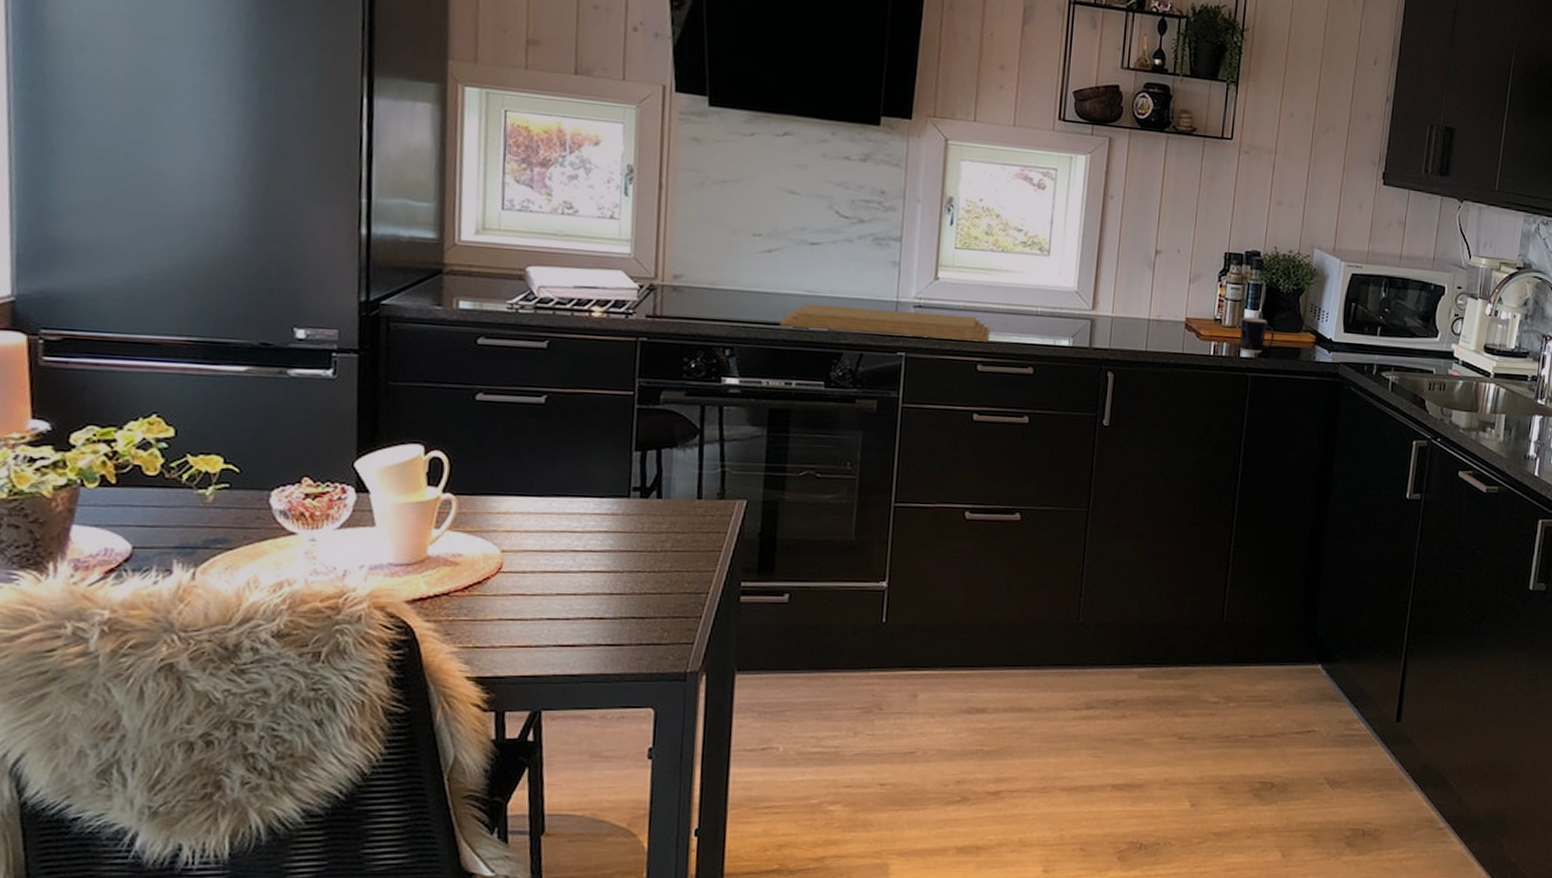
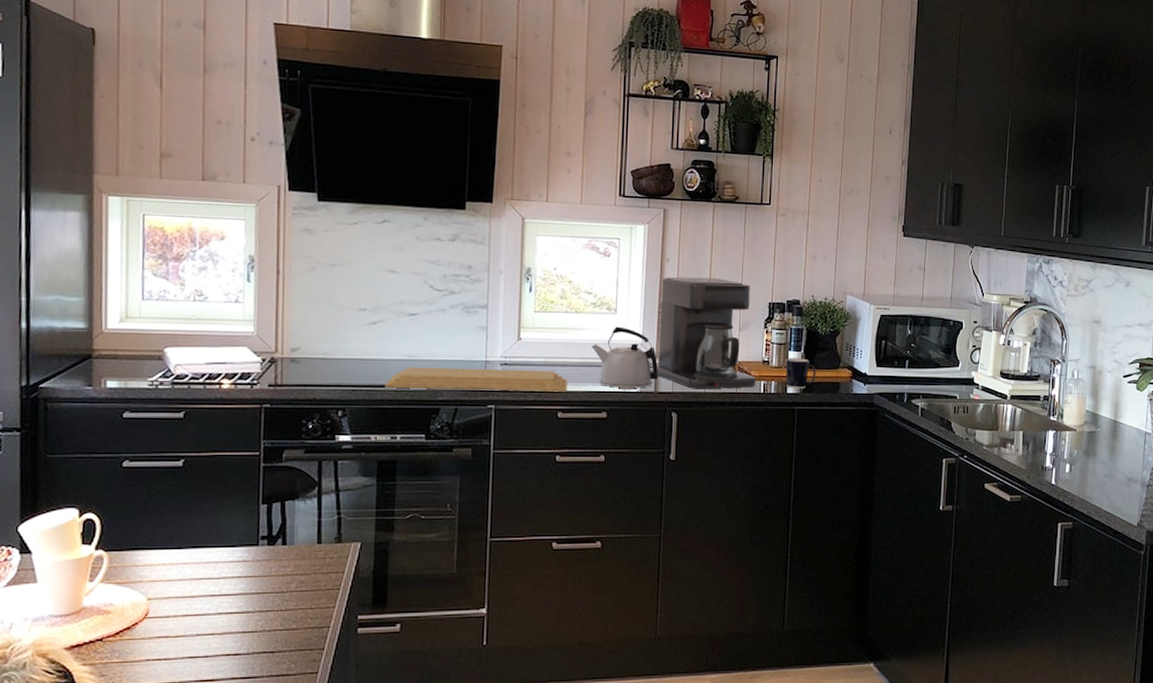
kettle: none [1019,270,1095,345] -> present [591,326,659,391]
coffee maker: none [1092,216,1206,349] -> present [656,276,756,389]

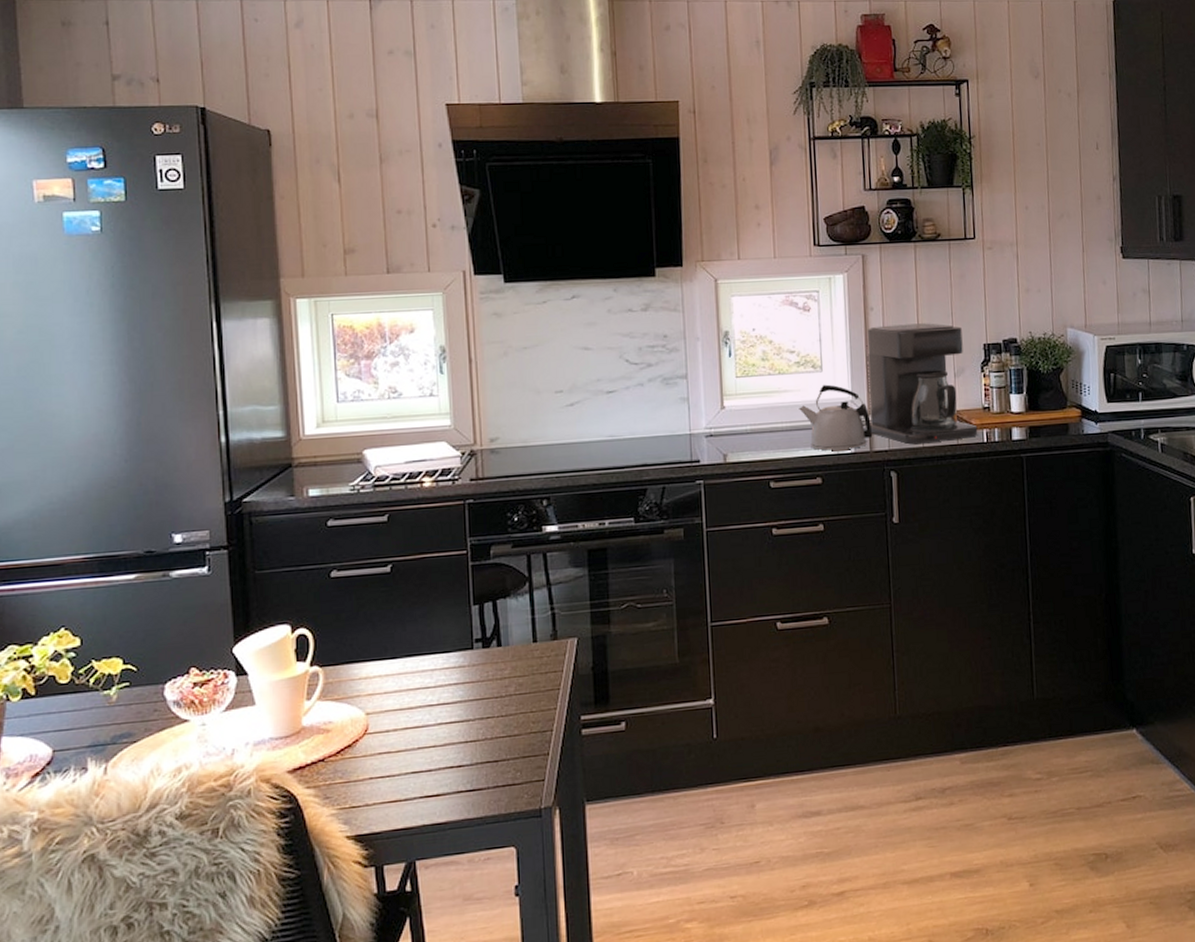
cutting board: present [385,367,568,392] -> none [588,438,778,472]
mug: present [785,357,816,390] -> none [1008,400,1042,436]

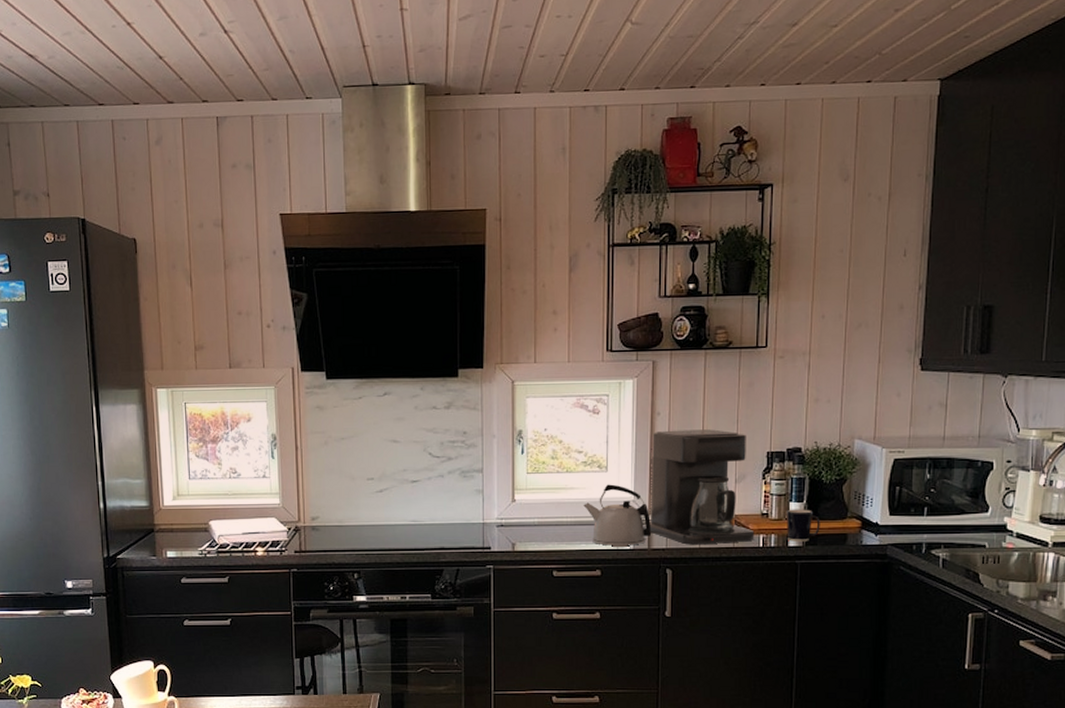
mug: none [1008,400,1042,436] -> present [787,509,820,543]

